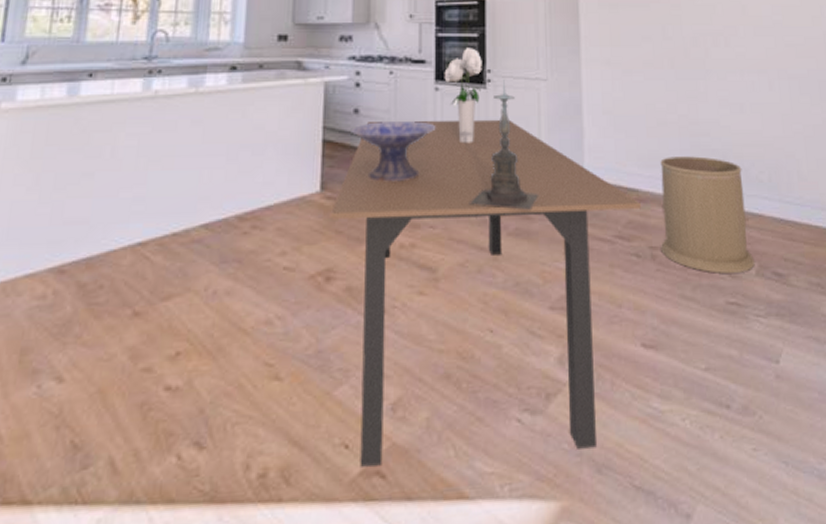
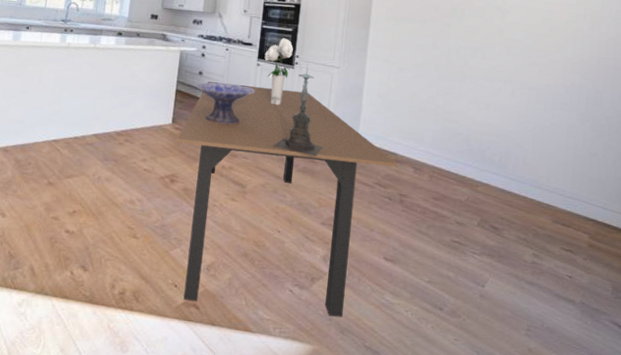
trash can: present [660,156,755,274] -> none [408,134,480,222]

